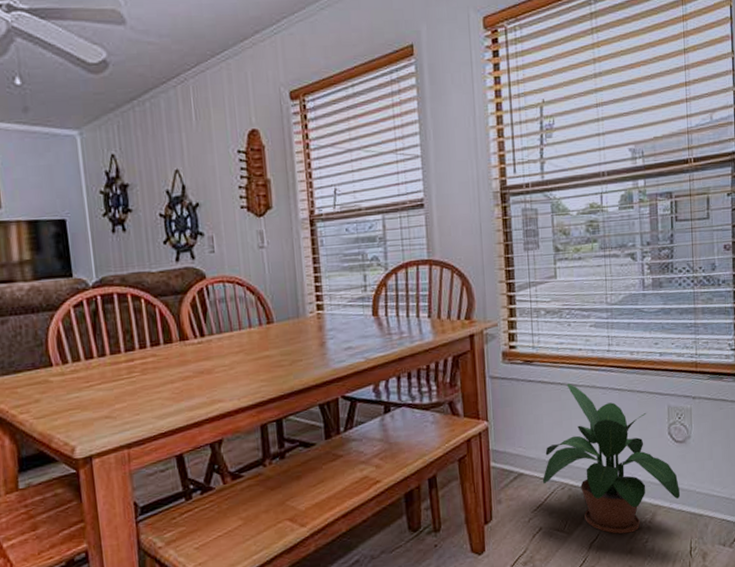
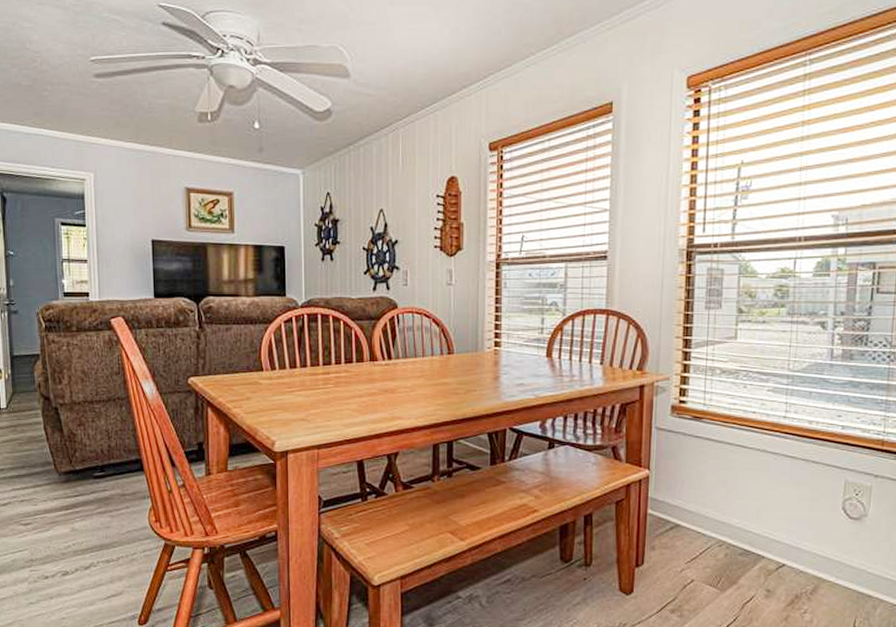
potted plant: present [542,384,681,534] -> none [699,445,849,601]

